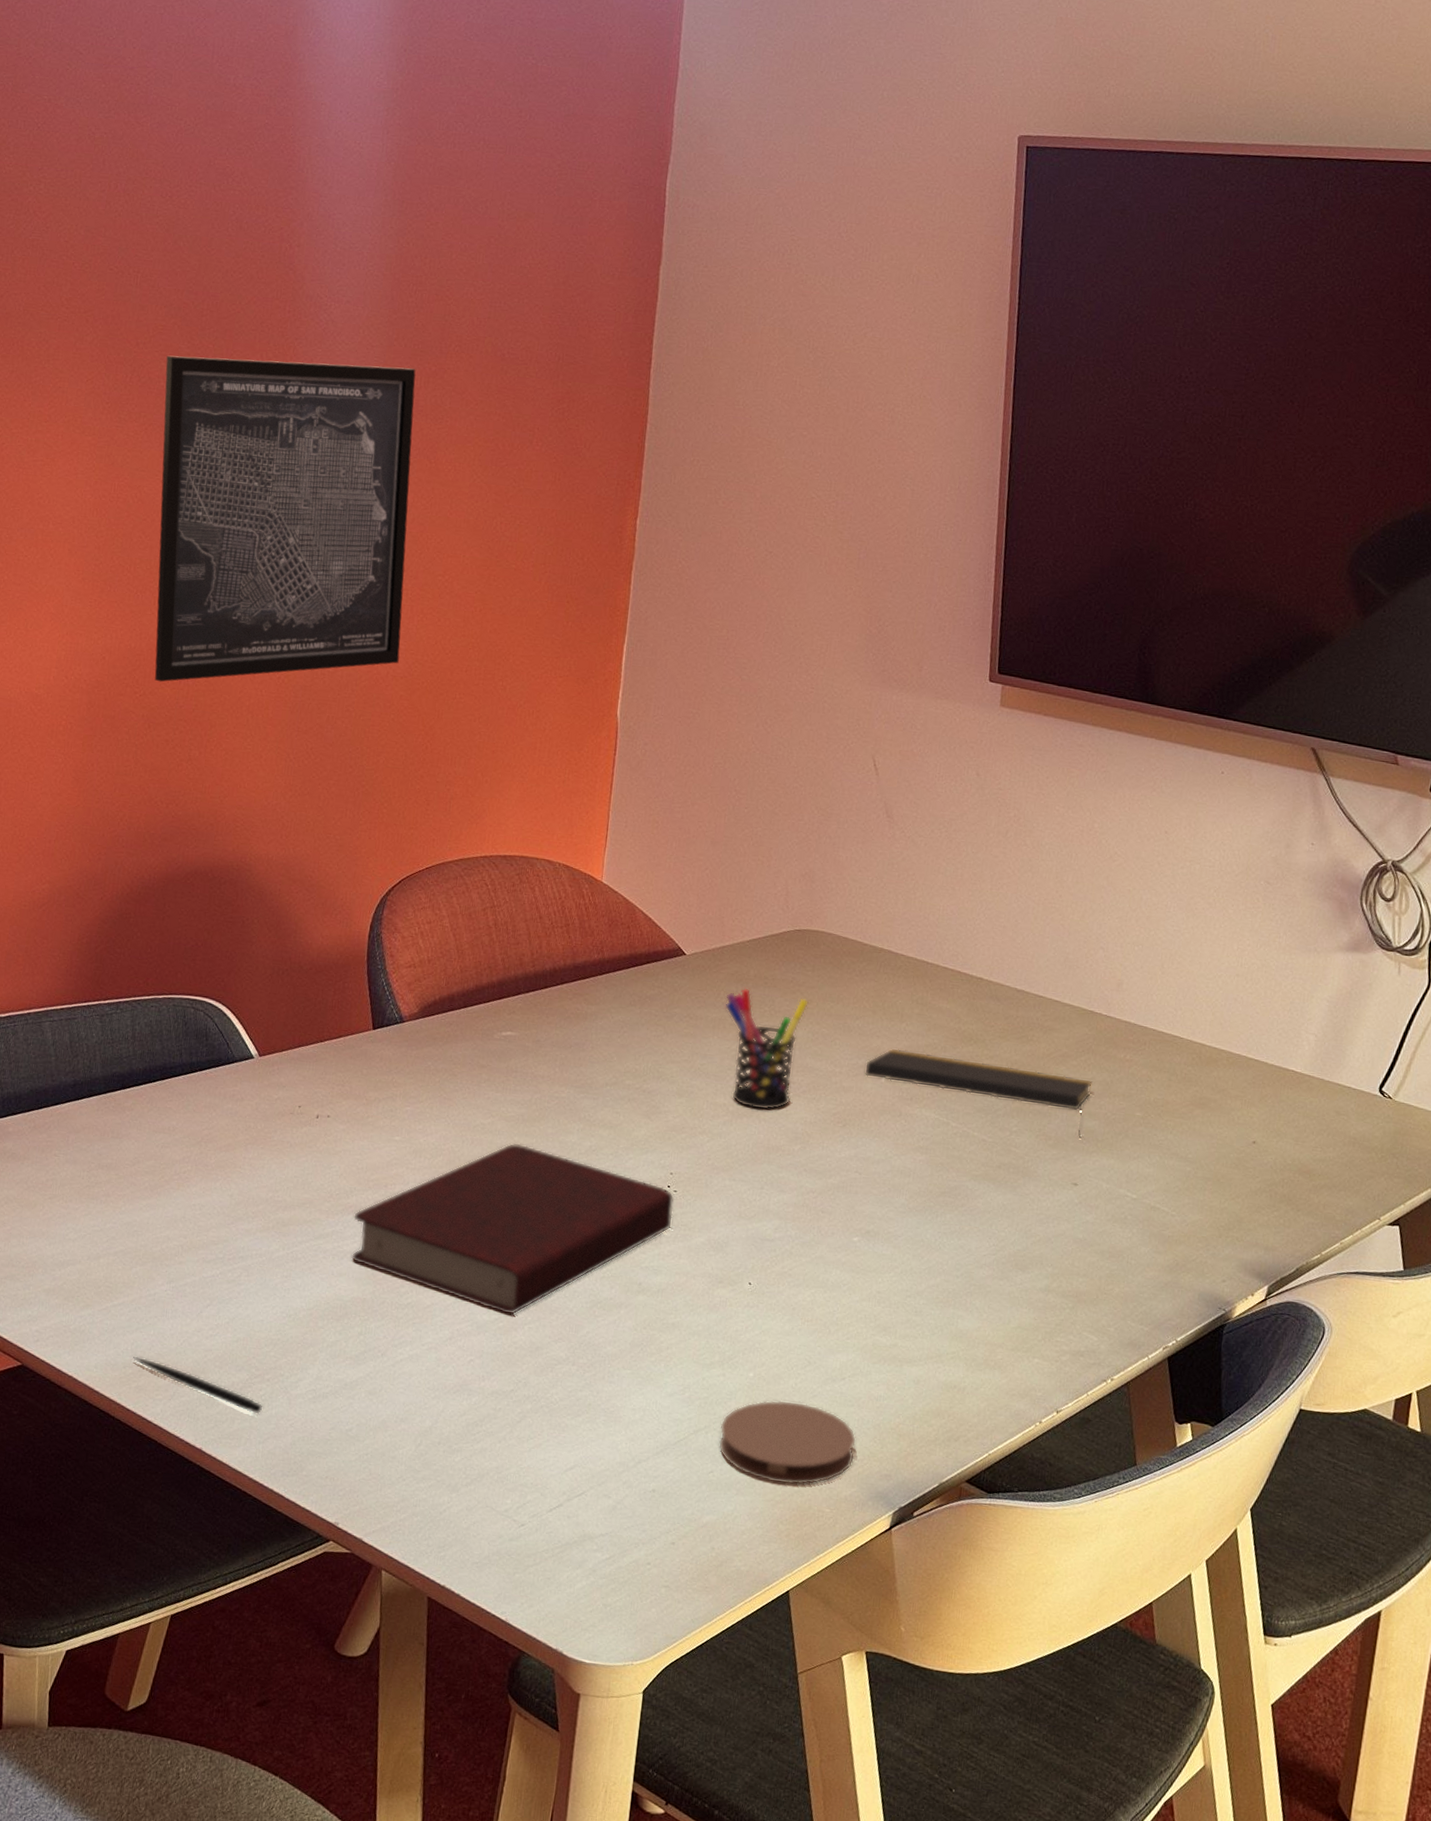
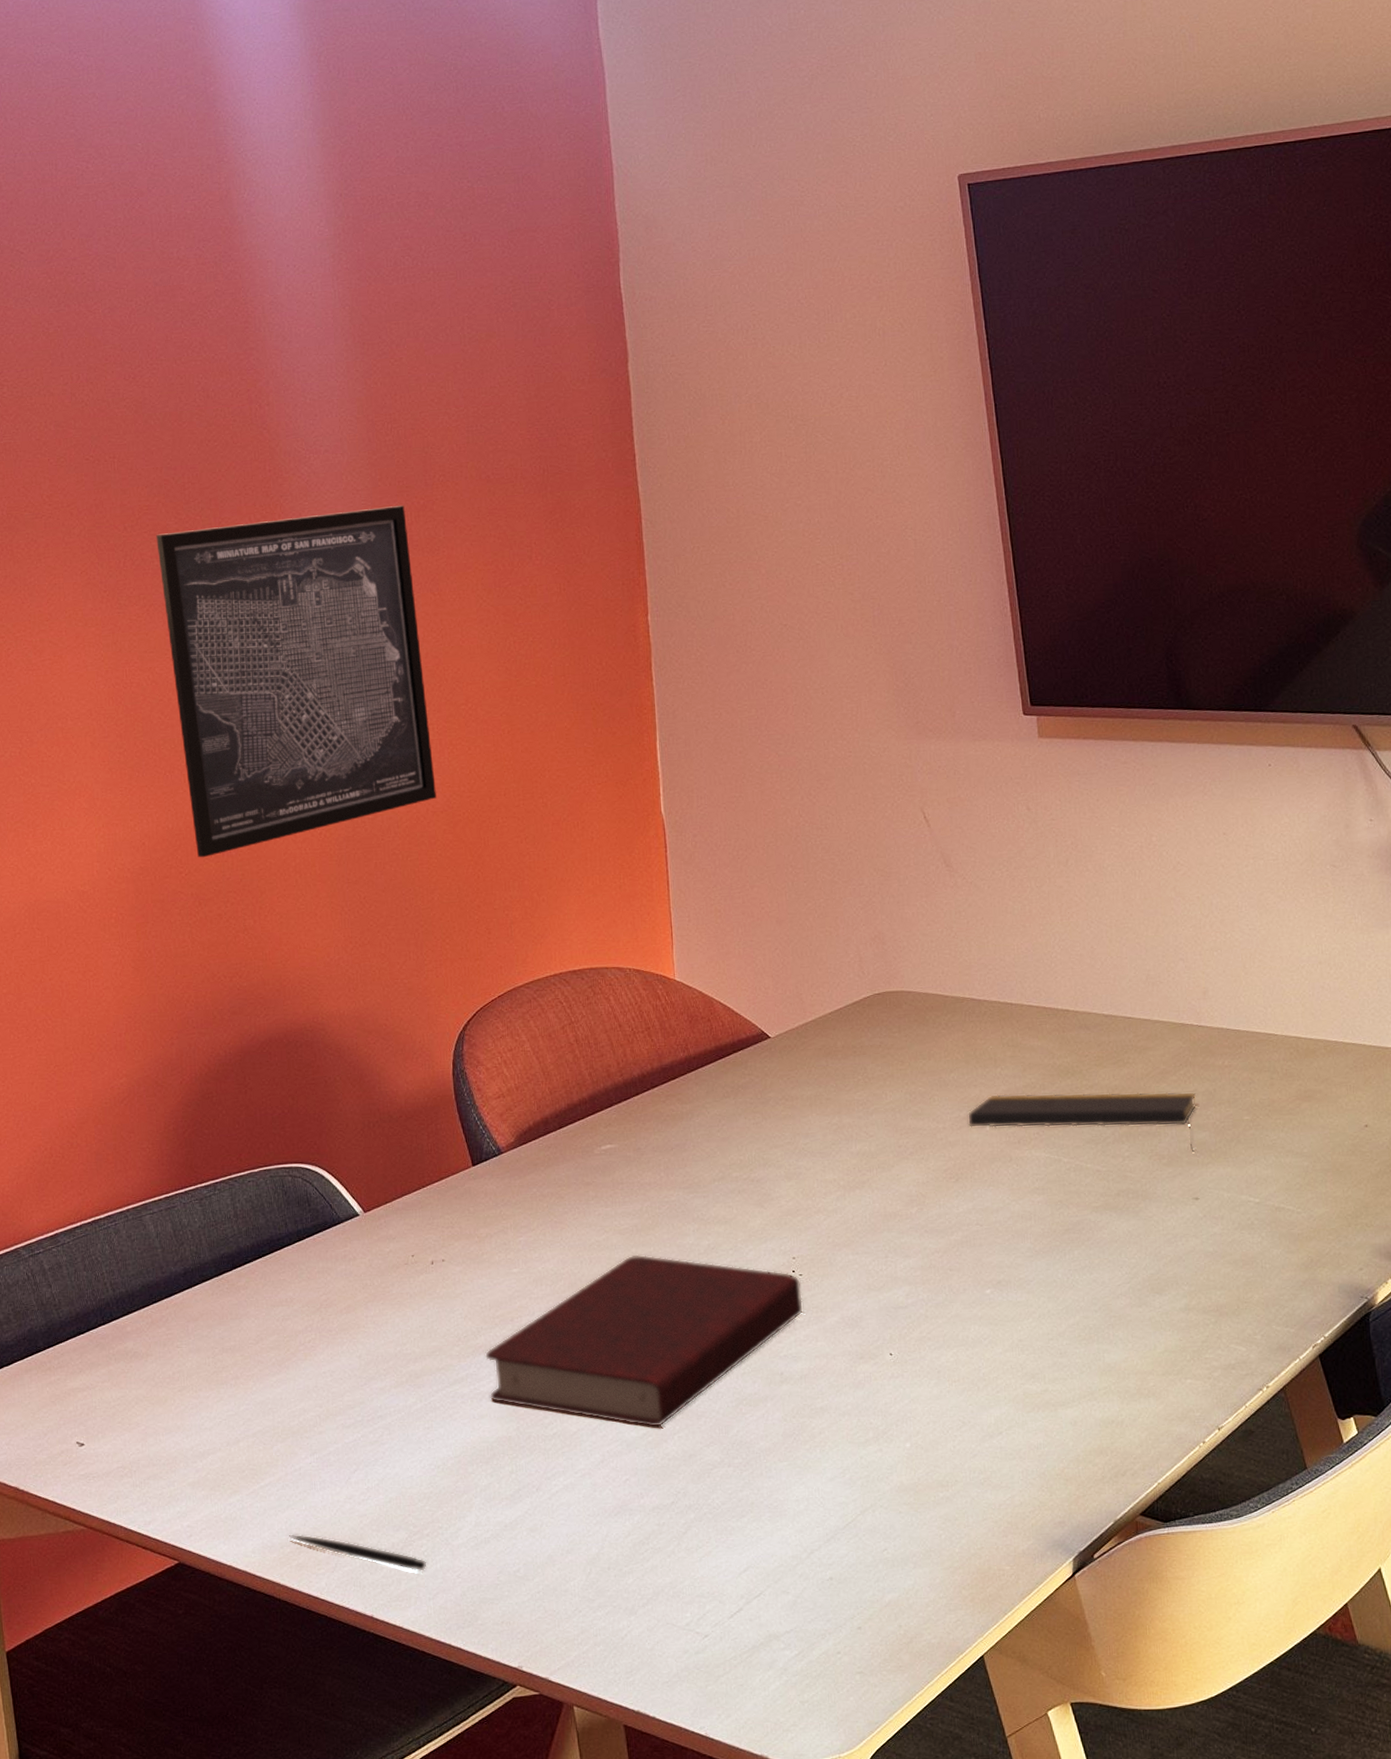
coaster: present [718,1400,856,1485] -> none [886,1464,1025,1549]
pen holder: present [724,987,809,1110] -> none [818,1060,901,1179]

